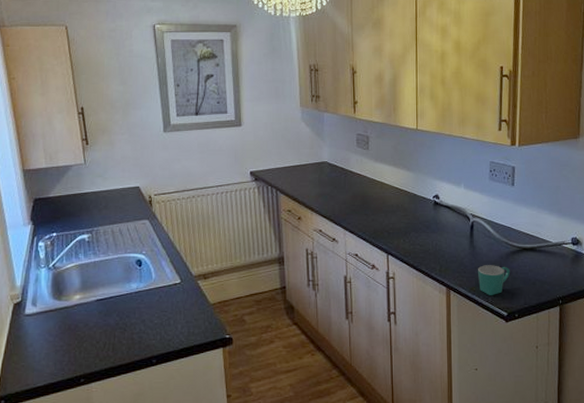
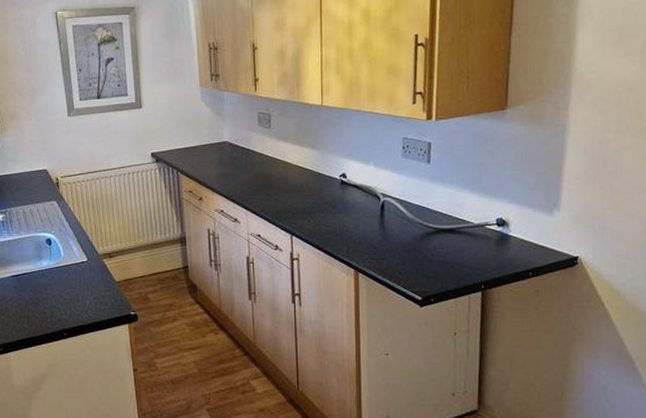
mug: present [478,265,510,295] -> none [389,247,425,278]

